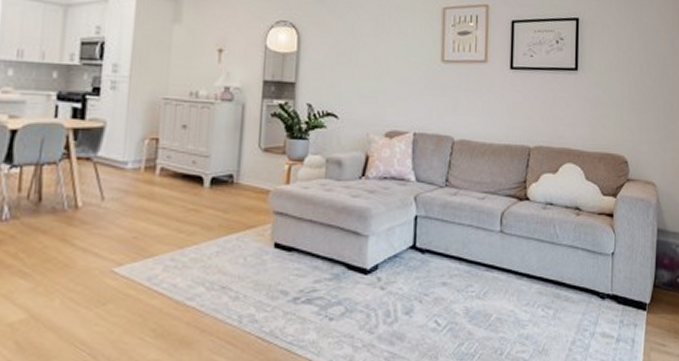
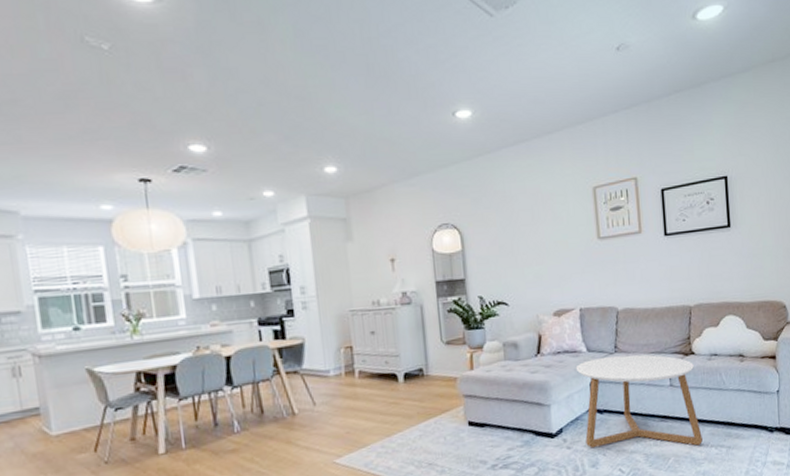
coffee table: none [401,191,529,304] -> present [575,354,703,448]

